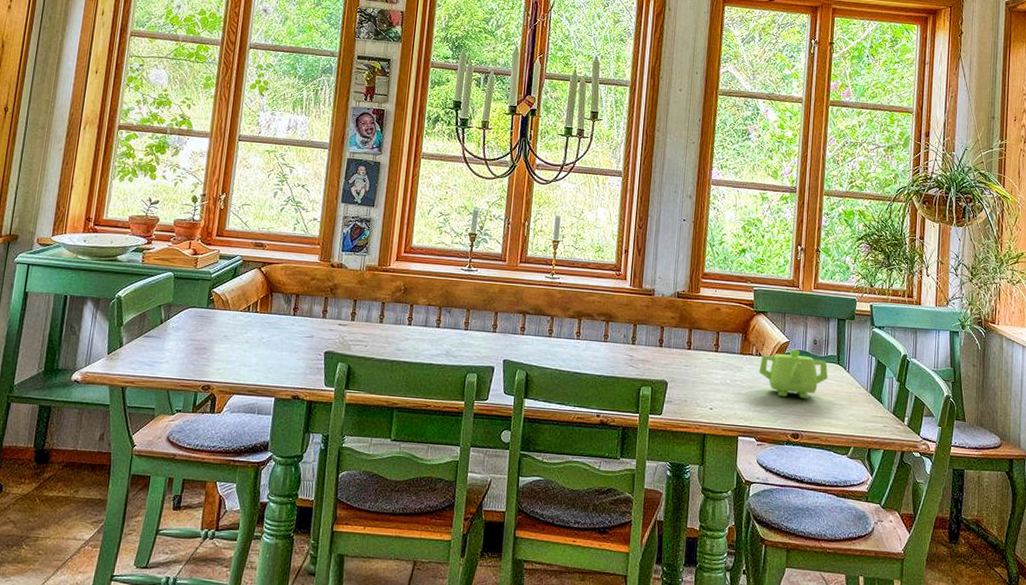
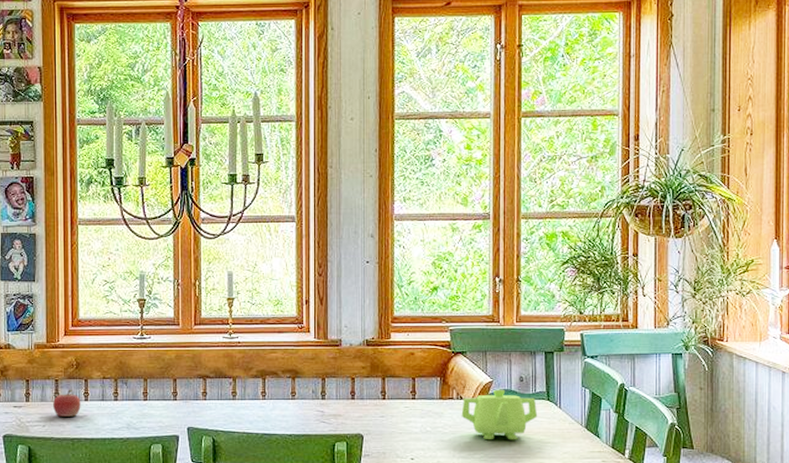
fruit: none [377,312,405,340] -> present [53,389,81,417]

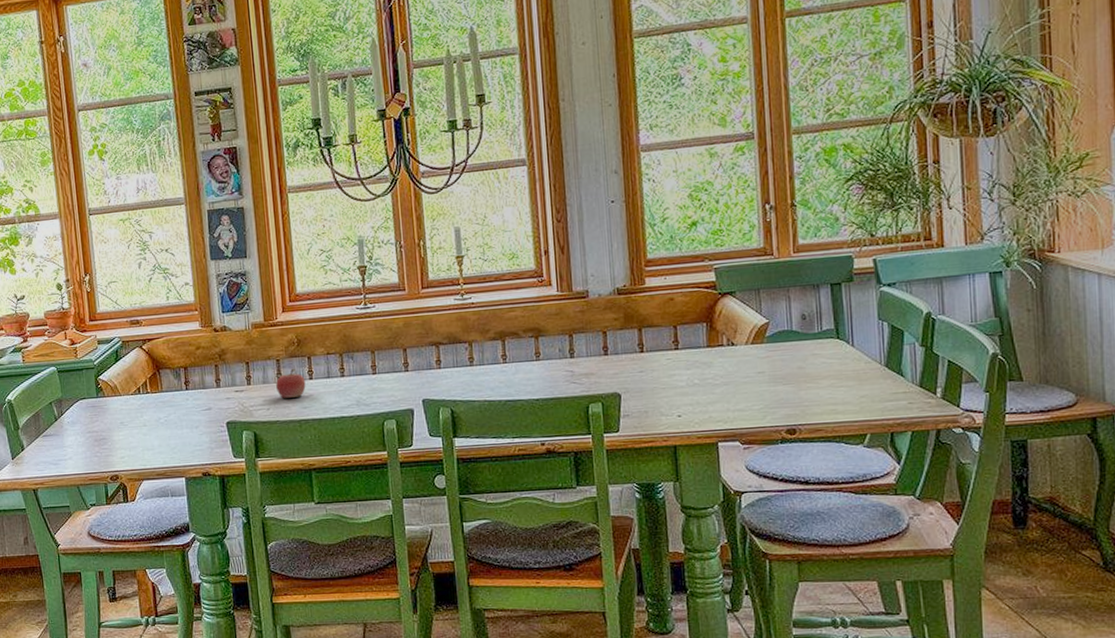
teapot: present [461,389,538,440] -> none [733,330,827,389]

